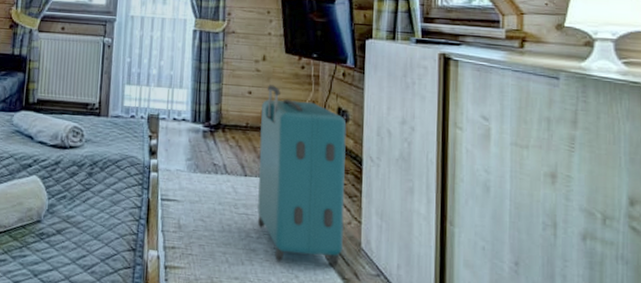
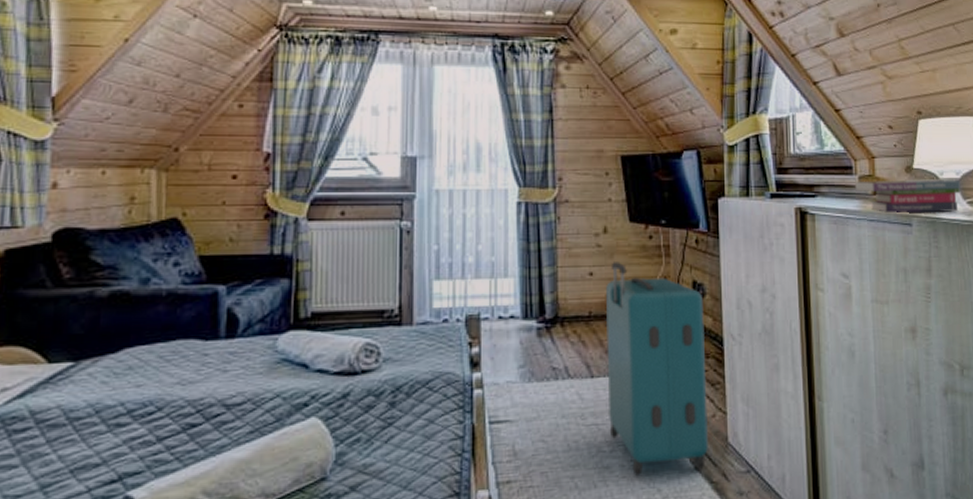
books: none [501,35,617,71] -> present [855,179,961,214]

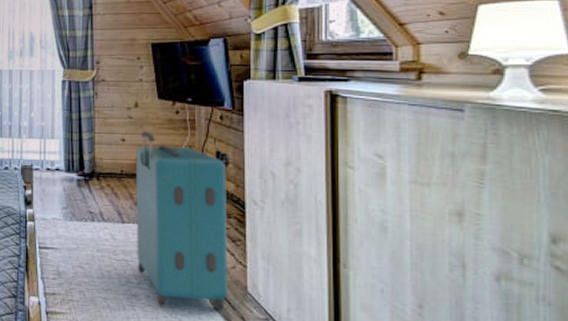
books: present [855,179,961,214] -> none [395,65,532,99]

